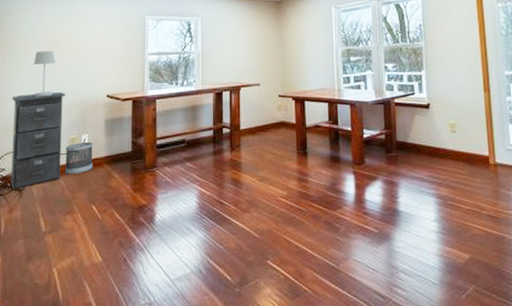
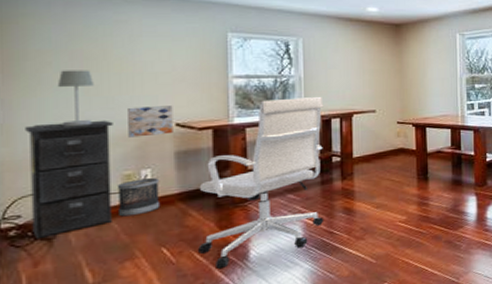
wall art: none [75,80,105,107] -> present [128,106,173,138]
chair: none [118,70,217,229] -> present [198,96,324,269]

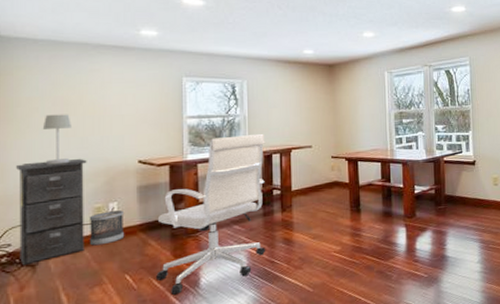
wall art: present [128,106,173,138] -> none [99,145,136,174]

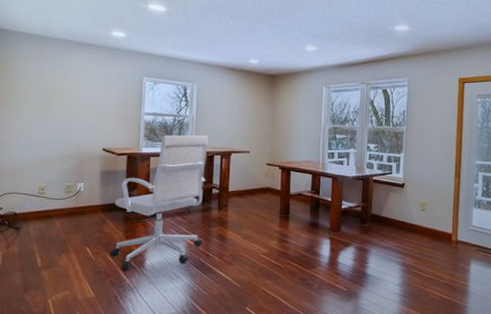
filing cabinet: present [16,158,87,266] -> none [8,141,63,228]
table lamp: present [23,114,71,165] -> none [15,100,53,145]
wastebasket: present [89,210,125,246] -> none [61,190,88,219]

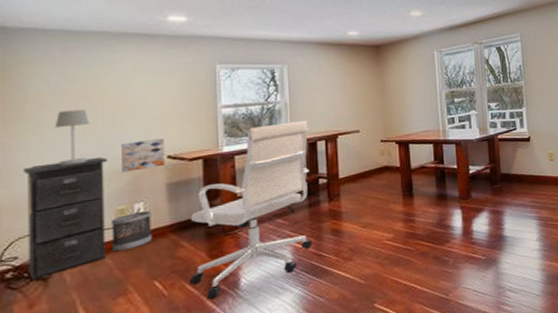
filing cabinet: none [8,141,63,228] -> present [24,156,108,280]
table lamp: none [15,100,53,145] -> present [31,109,89,168]
wastebasket: none [61,190,88,219] -> present [110,211,153,252]
wall art: none [71,132,102,157] -> present [121,139,165,173]

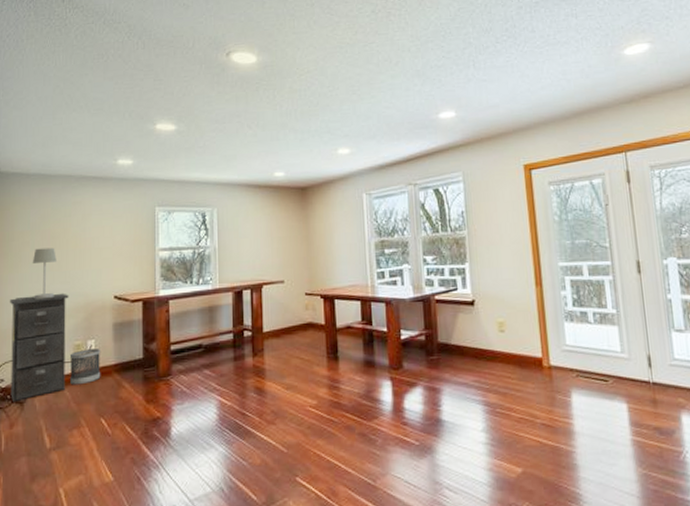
wall art: present [121,139,165,173] -> none [79,279,112,309]
chair: present [190,120,313,299] -> none [129,266,237,444]

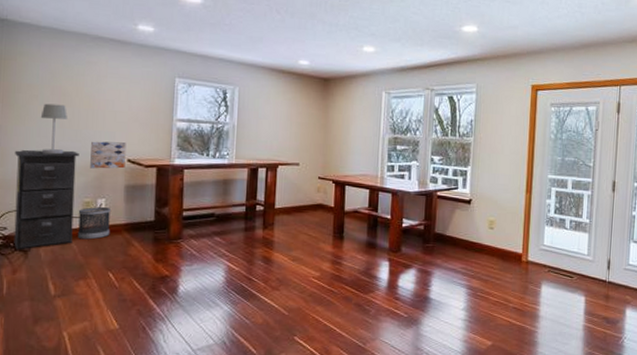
wall art: none [79,279,112,309] -> present [90,141,126,169]

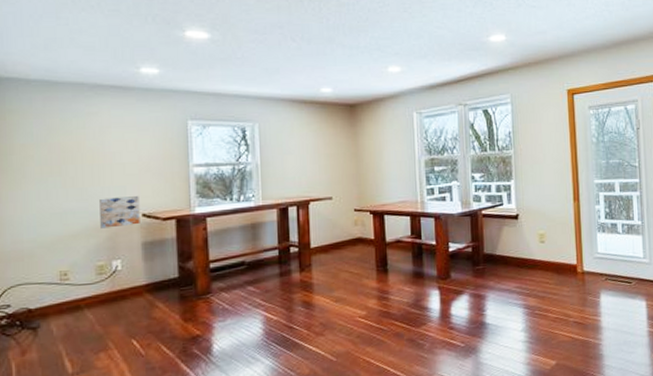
filing cabinet: present [13,150,80,250] -> none [13,211,87,329]
table lamp: present [21,103,67,155] -> none [20,162,70,219]
wastebasket: present [78,207,111,240] -> none [91,269,130,308]

